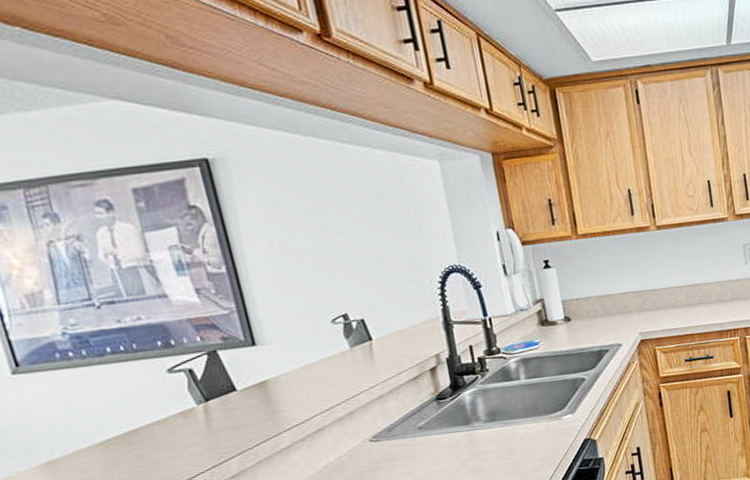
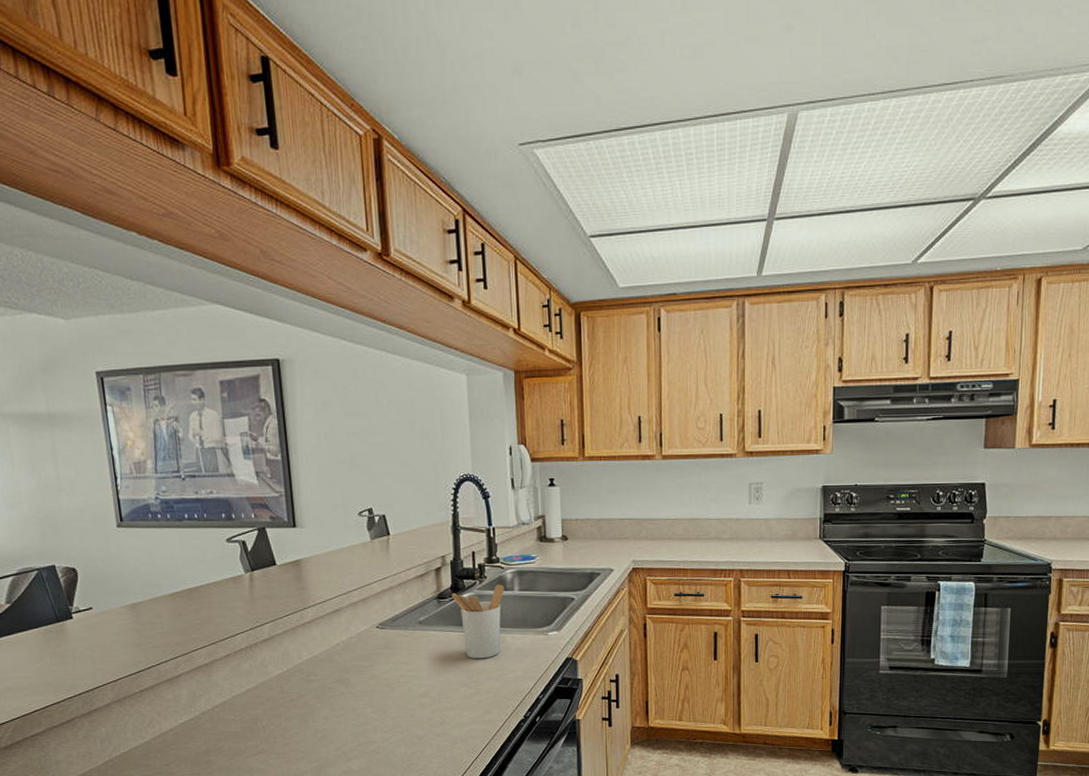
utensil holder: none [451,375,514,457] -> present [451,584,504,659]

